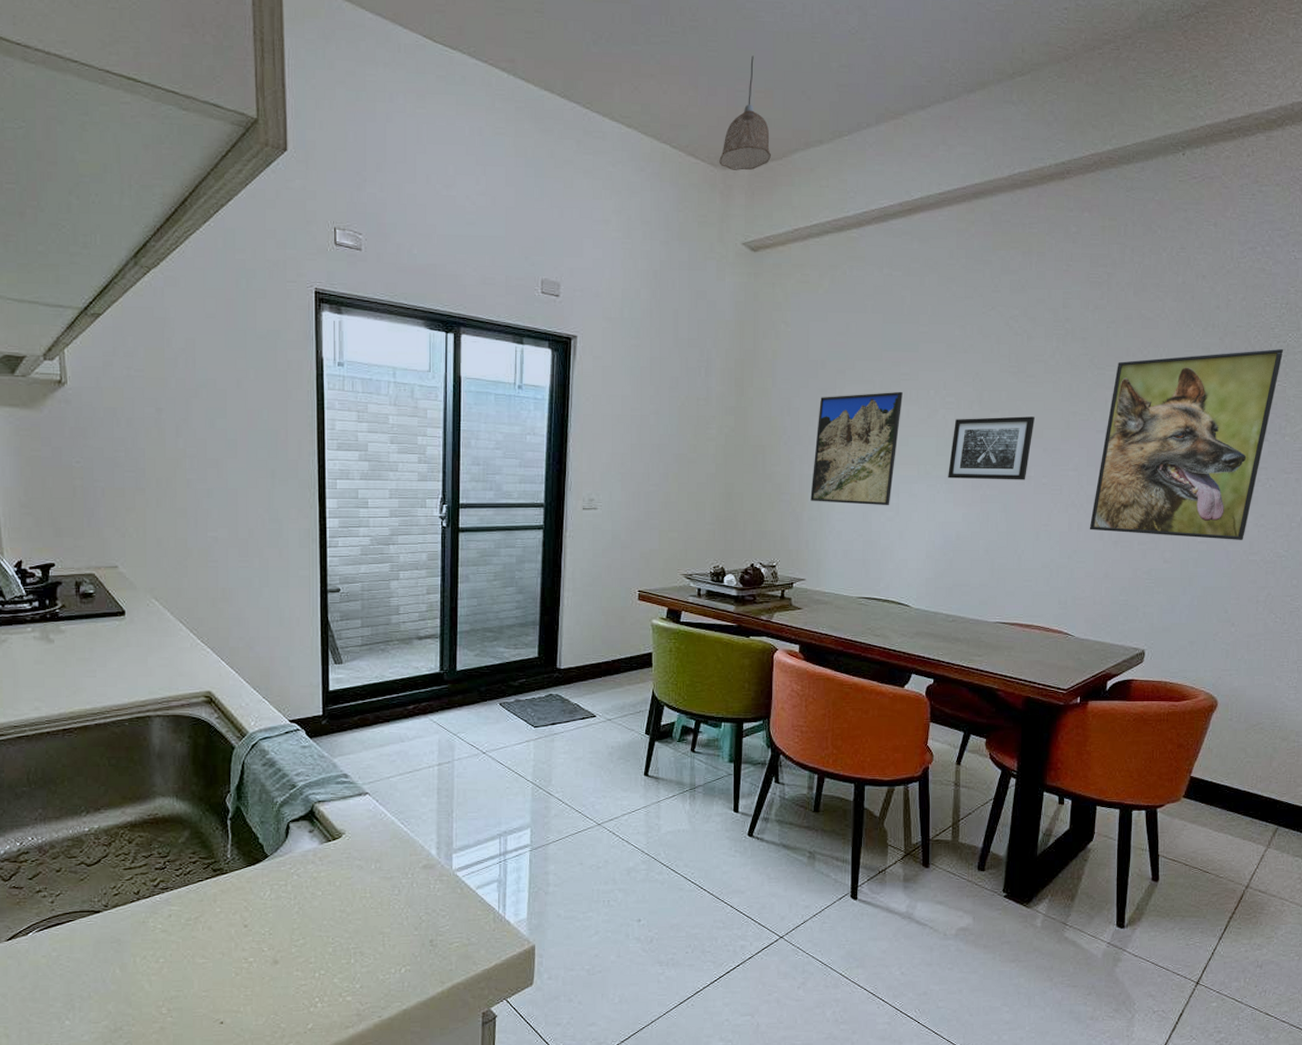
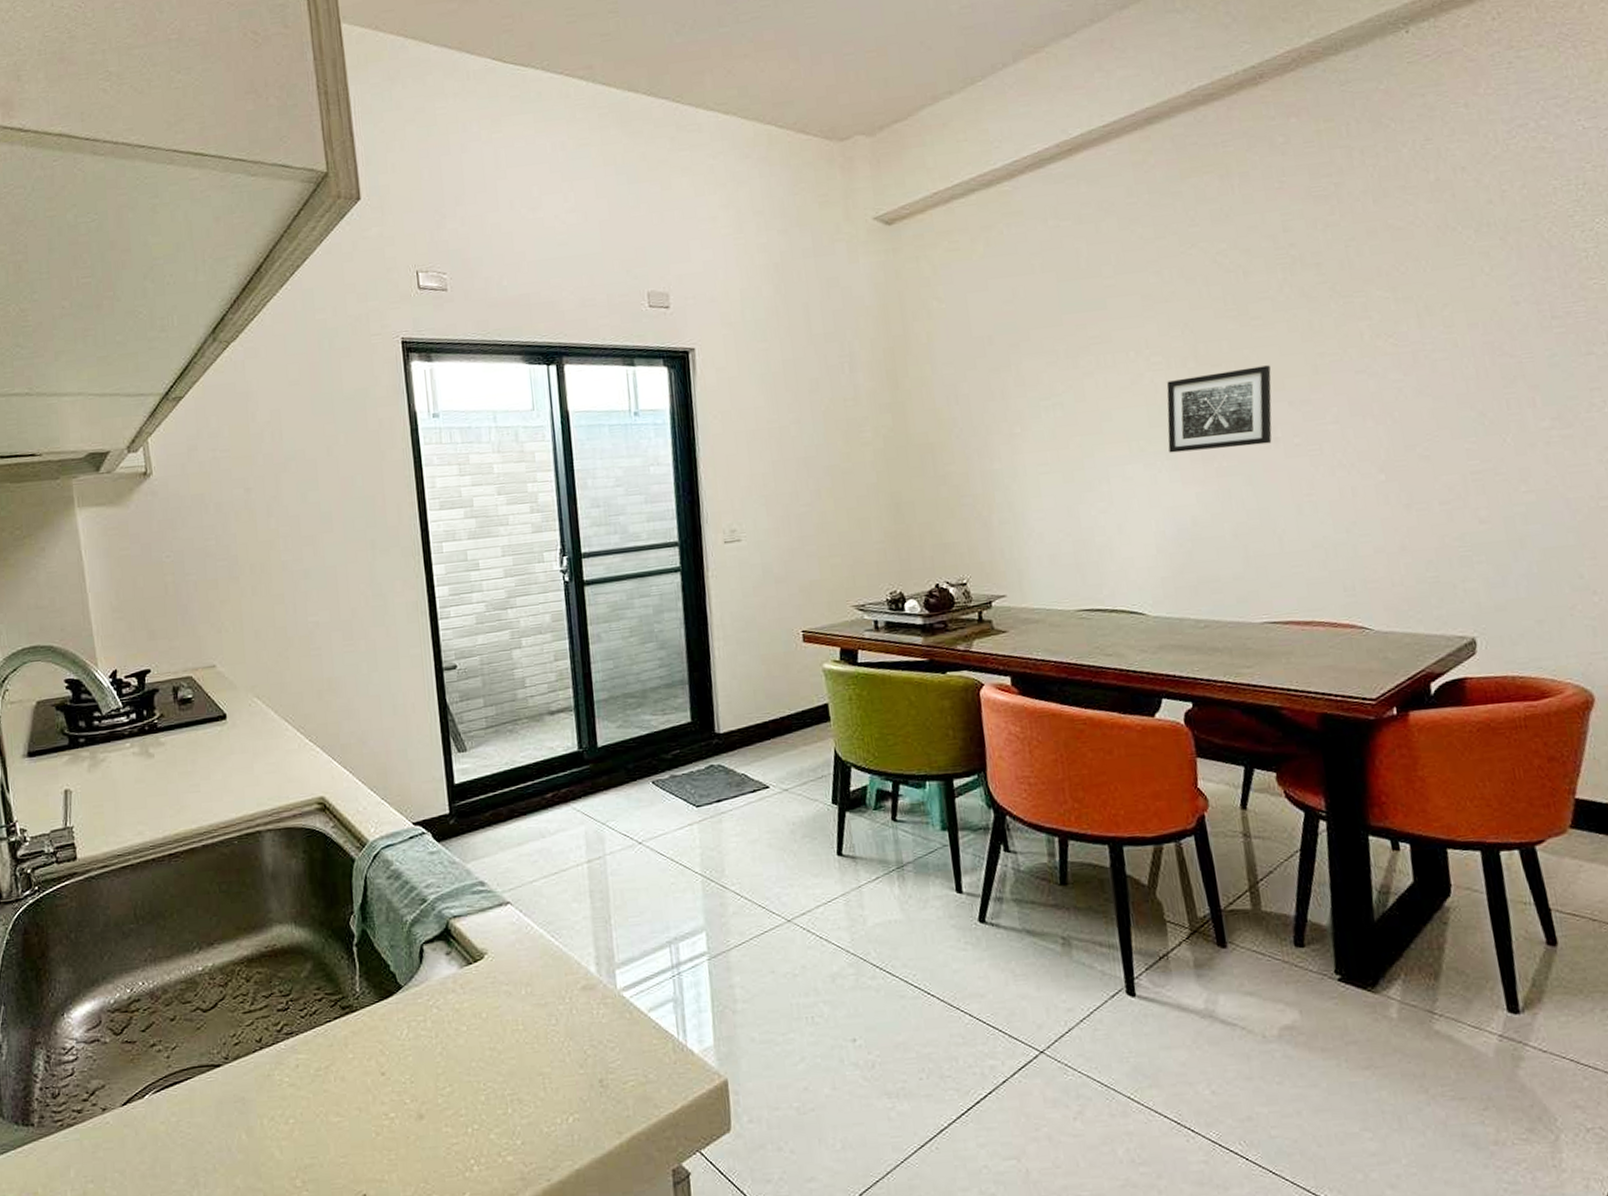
pendant lamp: present [719,55,771,170] -> none [834,14,894,141]
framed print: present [810,391,903,506] -> none [993,358,1100,501]
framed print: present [1089,348,1284,540] -> none [1367,238,1593,494]

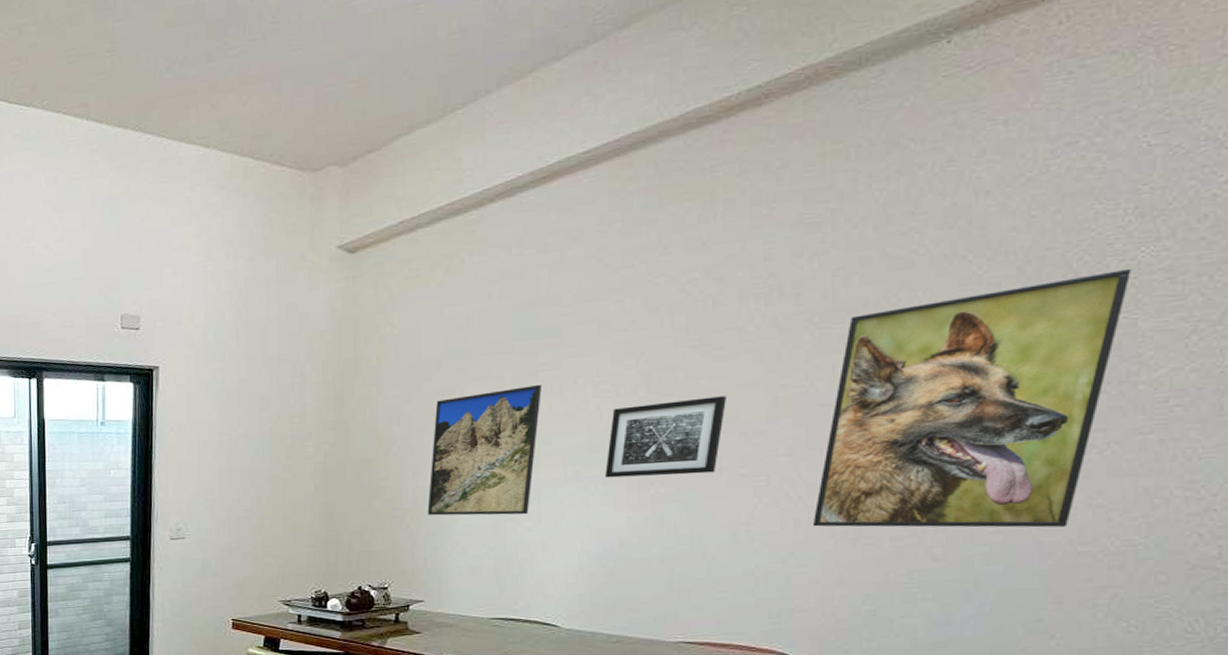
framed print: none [993,358,1100,501] -> present [427,384,542,516]
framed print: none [1367,238,1593,494] -> present [812,268,1132,528]

